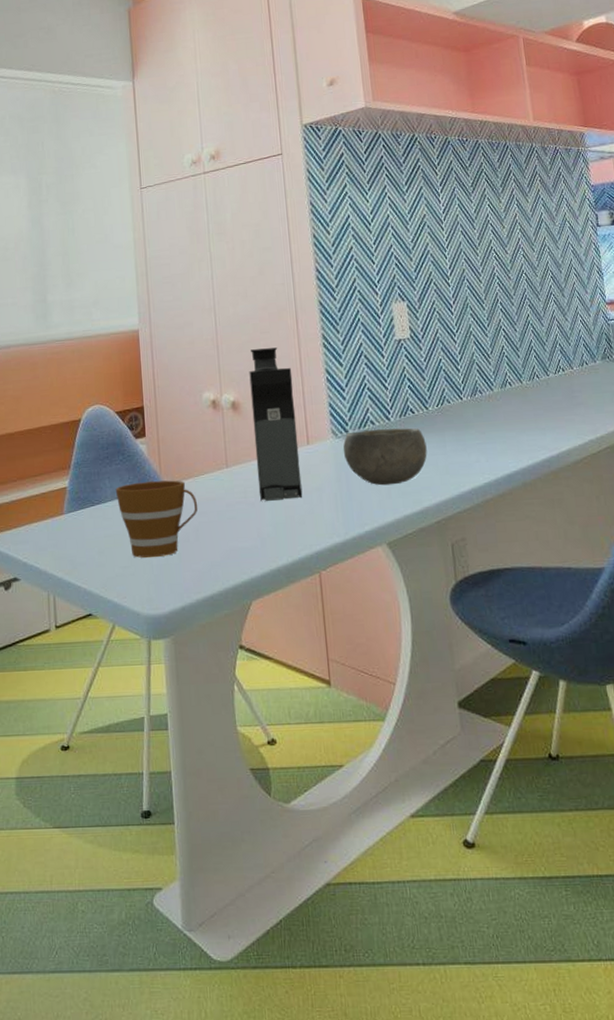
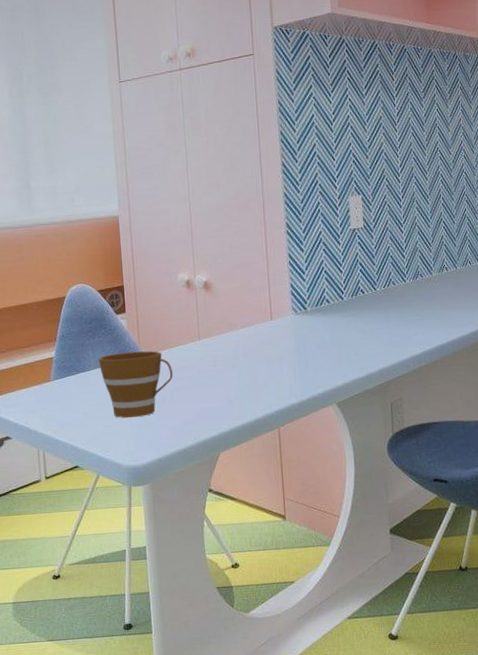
coffee maker: present [249,347,303,501] -> none [220,234,266,369]
bowl: present [343,428,427,486] -> none [301,306,374,355]

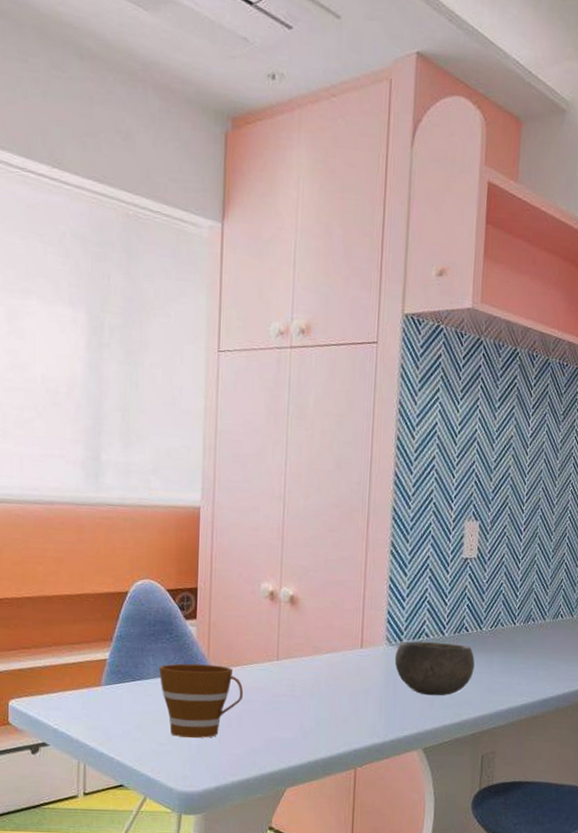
bowl: none [301,306,374,355] -> present [394,641,475,696]

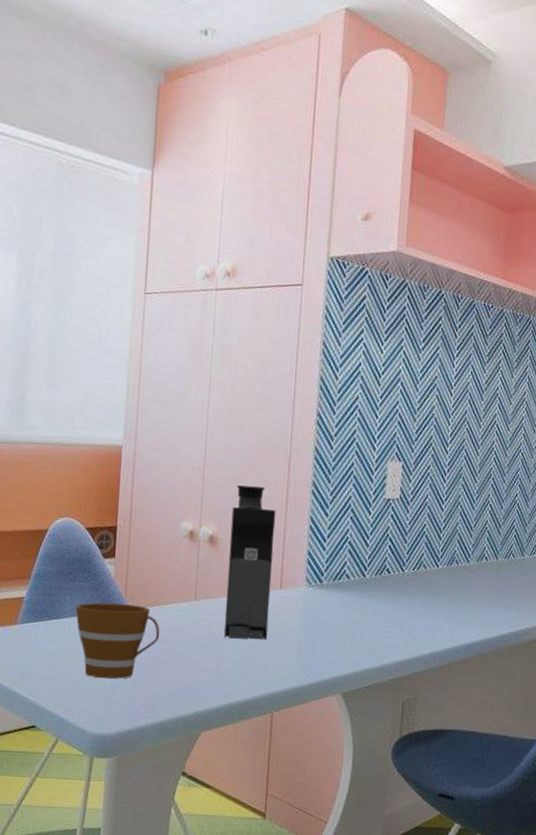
coffee maker: none [306,546,356,699] -> present [224,485,276,641]
bowl: present [394,641,475,696] -> none [314,582,396,639]

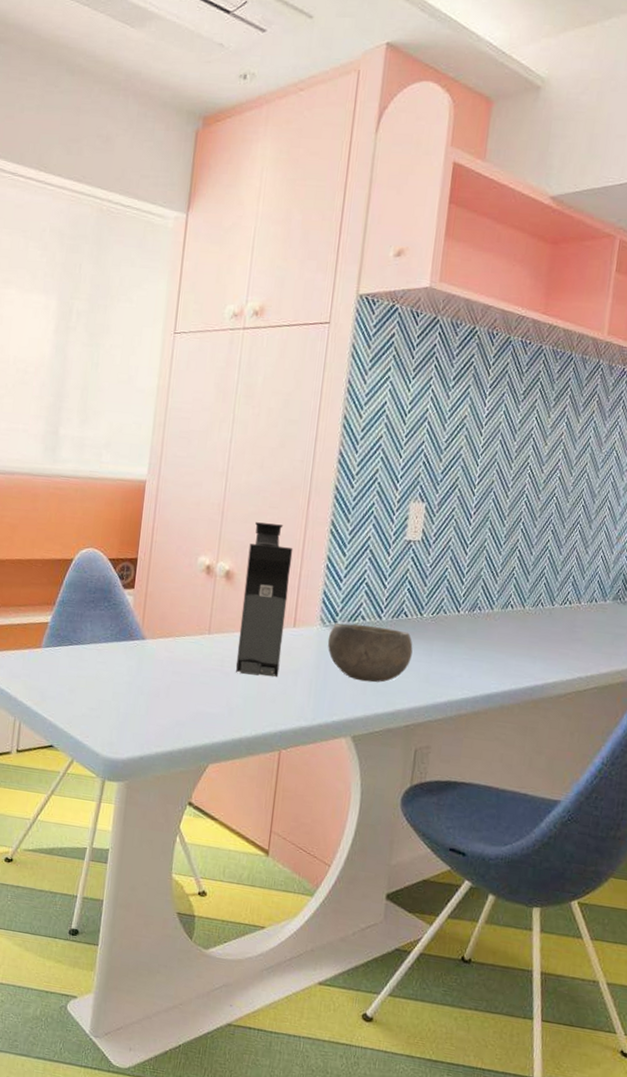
cup: present [75,602,160,679] -> none [95,631,174,707]
bowl: none [314,582,396,639] -> present [327,623,413,683]

